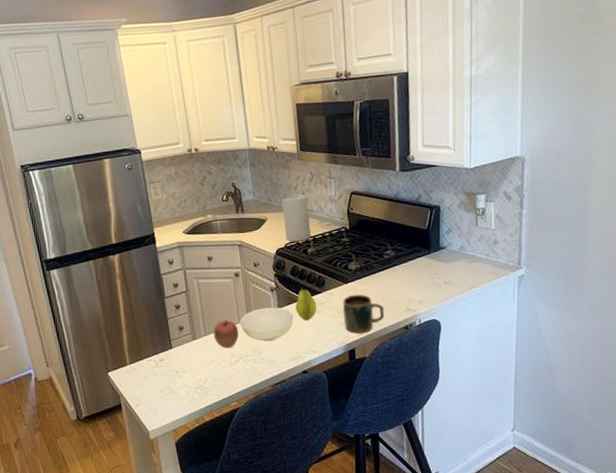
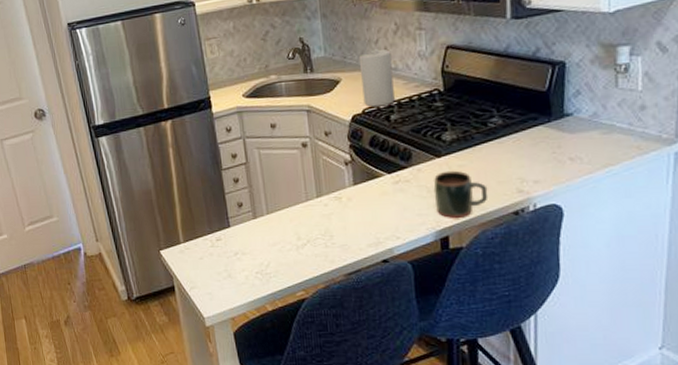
apple: present [213,319,239,349] -> none [276,196,307,230]
bowl: present [239,307,294,341] -> none [307,183,373,223]
fruit: present [295,287,317,321] -> none [374,160,402,201]

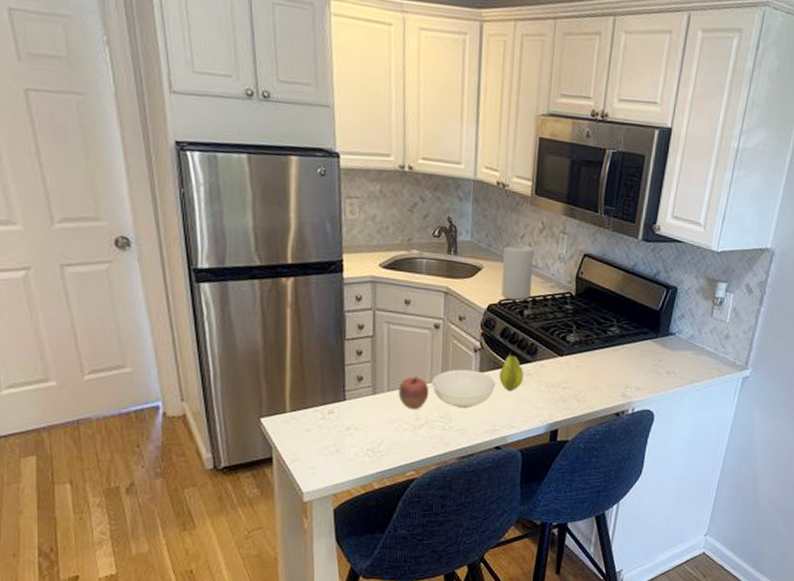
apple: none [276,196,307,230] -> present [398,376,430,410]
bowl: none [307,183,373,223] -> present [431,369,496,408]
fruit: none [374,160,402,201] -> present [499,352,524,391]
mug: present [433,170,488,219] -> none [551,369,598,415]

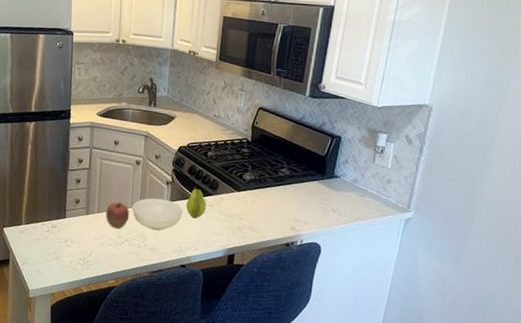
paper towel holder: present [501,244,534,300] -> none [190,98,217,144]

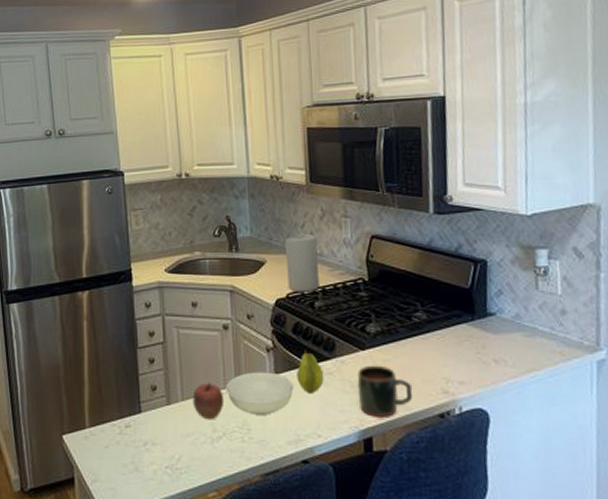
paper towel holder: none [190,98,217,144] -> present [284,233,319,292]
mug: none [229,203,270,242] -> present [356,365,413,419]

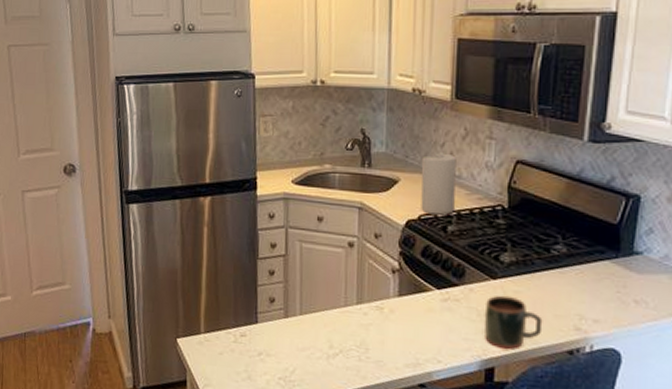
apple: present [192,382,225,420] -> none [311,298,344,337]
bowl: present [225,372,294,415] -> none [346,292,418,336]
fruit: present [296,349,324,394] -> none [421,273,450,319]

